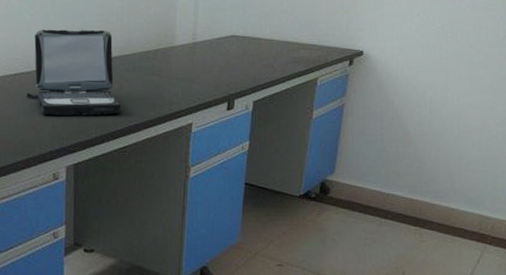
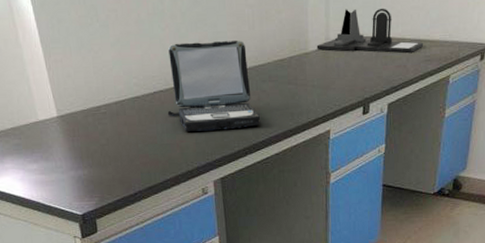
desk organizer: none [183,8,292,53] -> present [316,8,424,53]

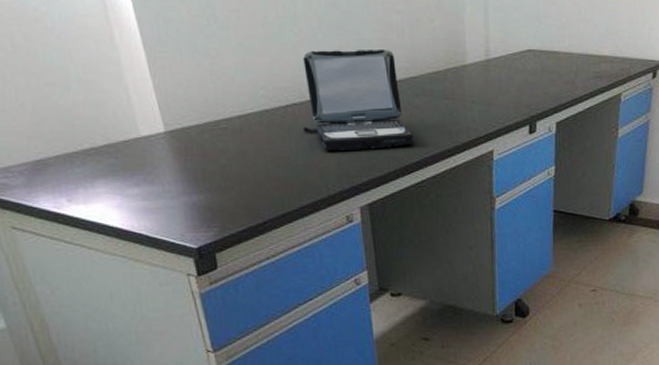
desk organizer: present [316,8,424,53] -> none [475,19,593,68]

